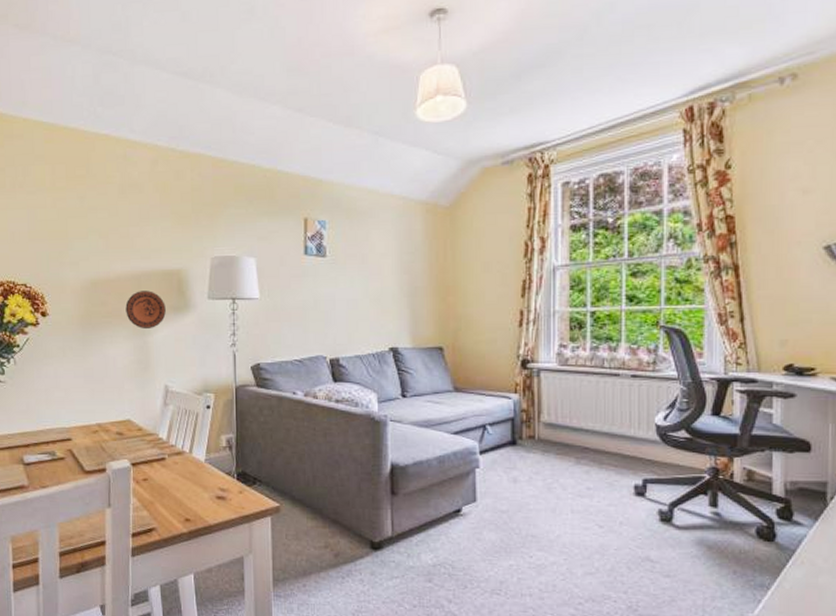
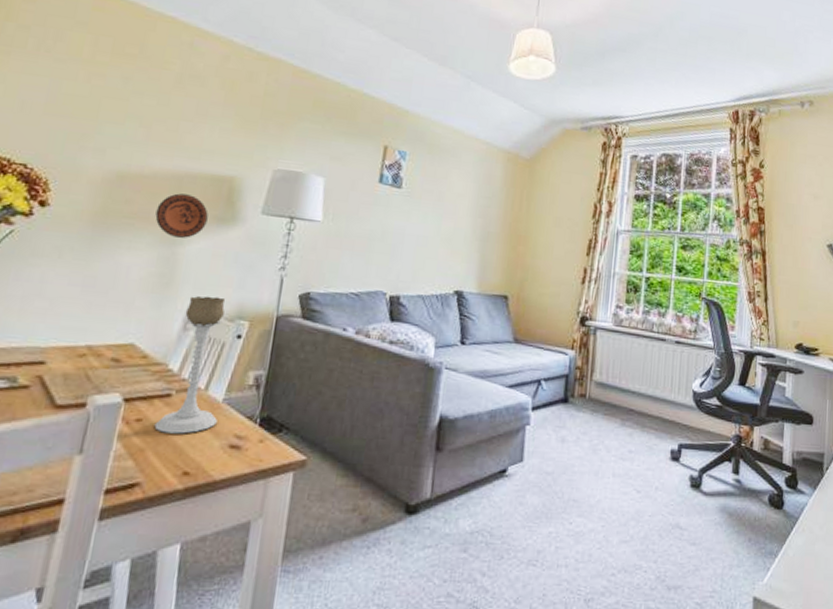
candle holder: none [157,375,203,489] -> present [154,296,226,434]

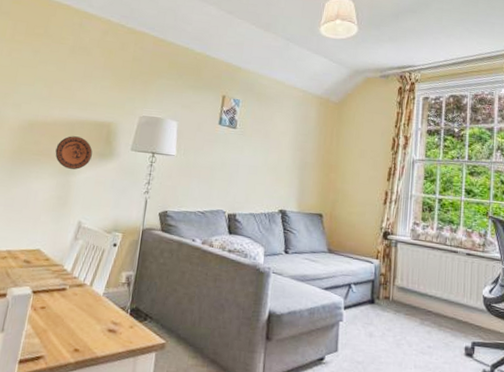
candle holder: present [154,296,226,434] -> none [54,213,105,320]

